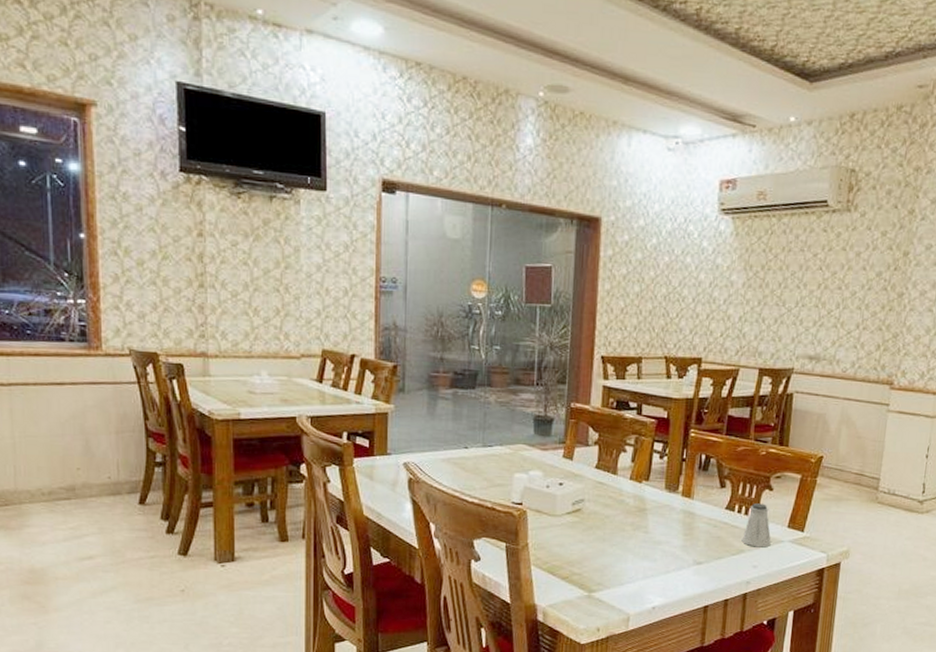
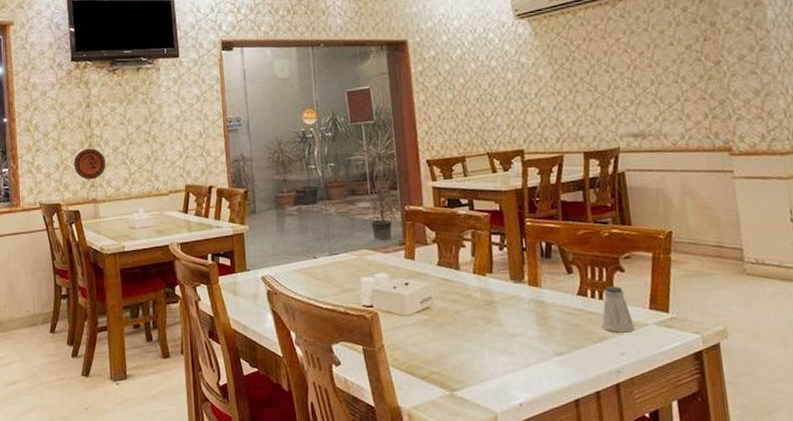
decorative plate: none [178,289,221,329] -> present [74,148,106,180]

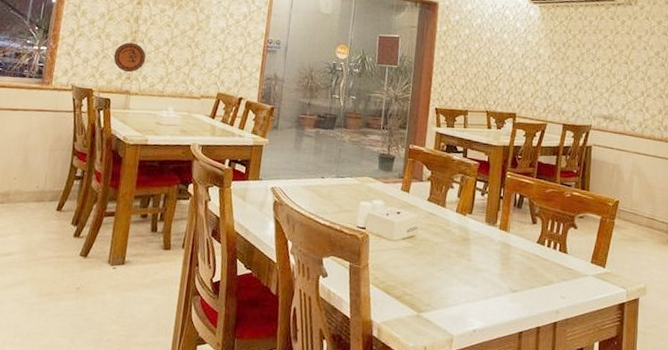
saltshaker: present [601,286,635,333] -> none [551,239,577,280]

